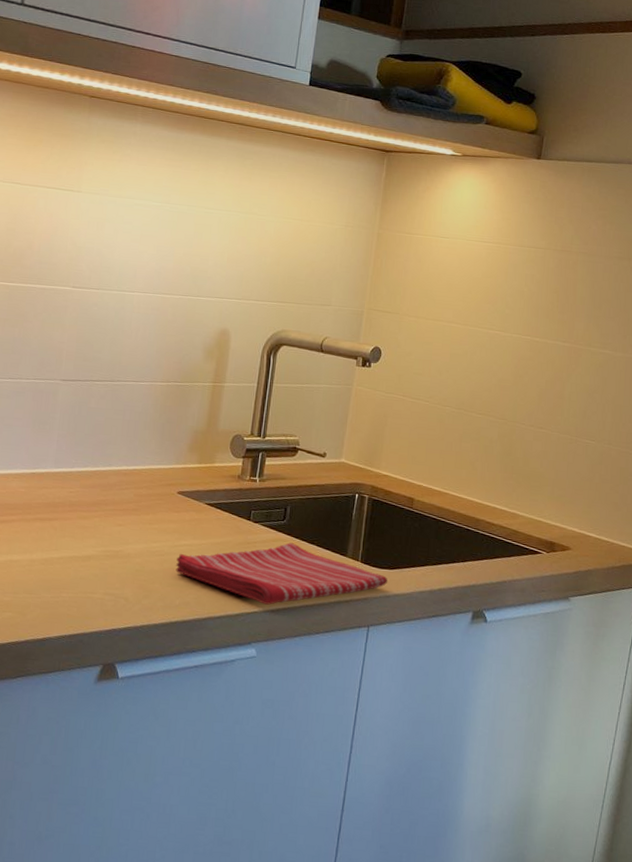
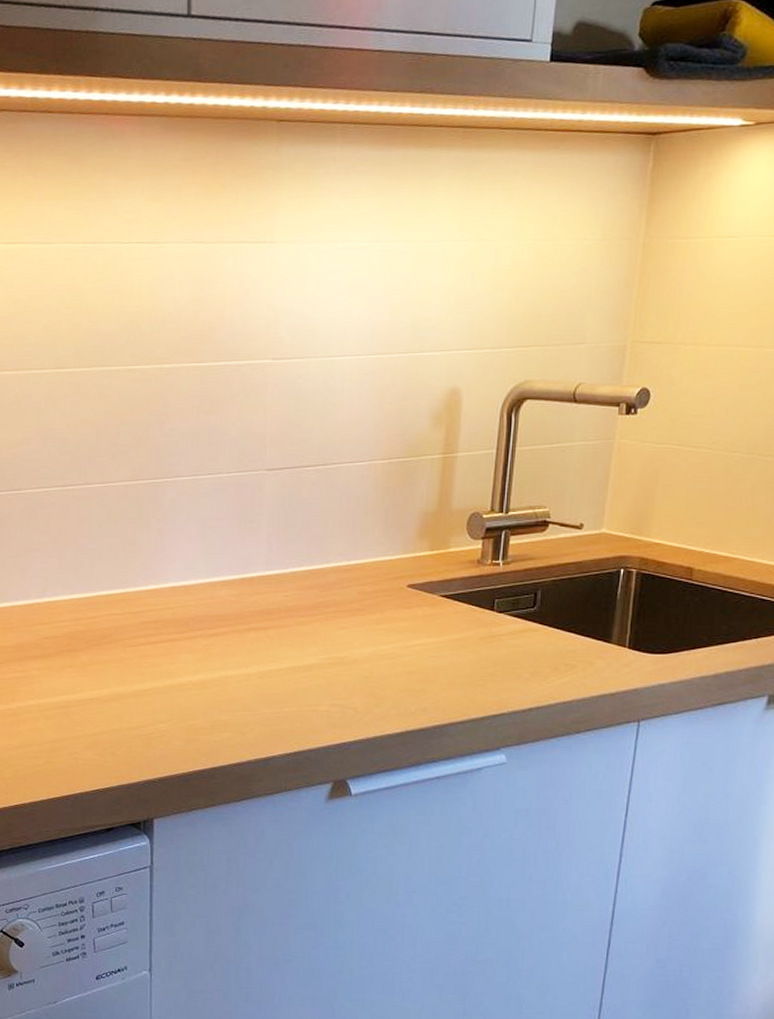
dish towel: present [176,542,388,605] -> none [409,632,663,705]

